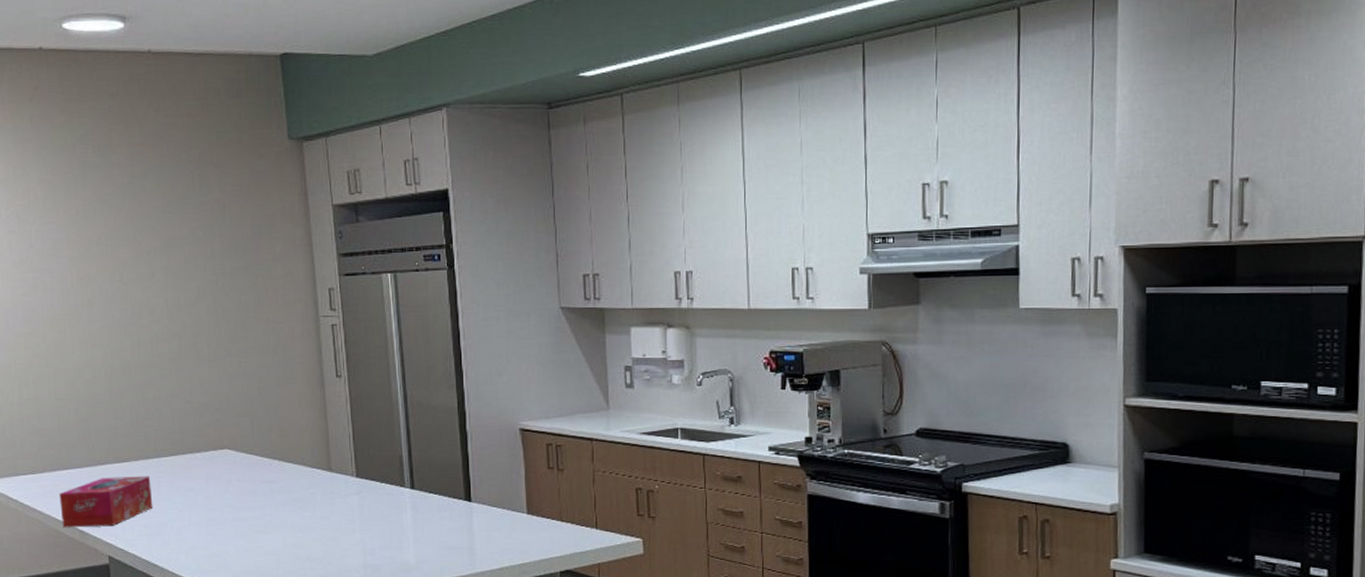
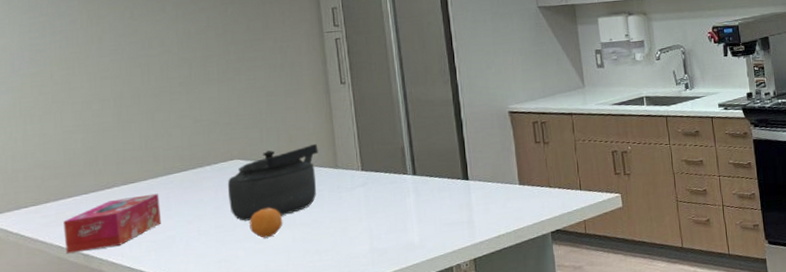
kettle: none [217,441,311,516] -> present [227,143,318,221]
fruit: none [240,505,274,537] -> present [249,207,283,238]

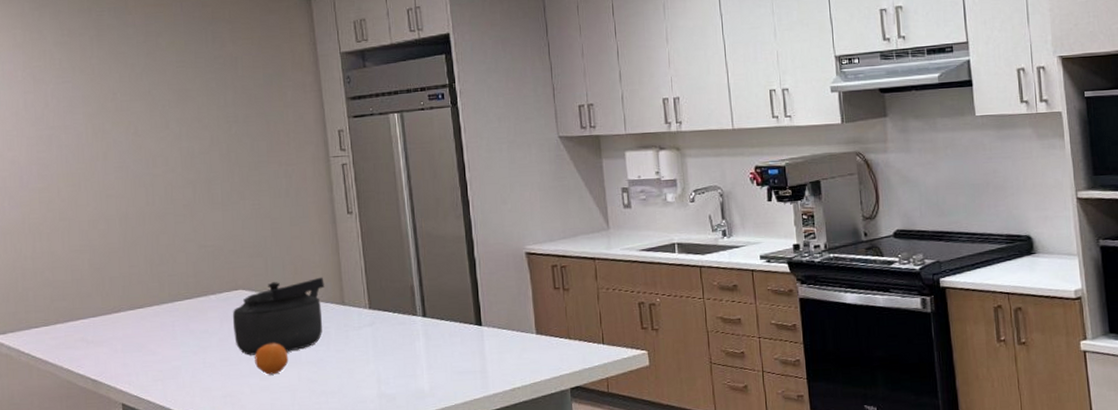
tissue box: present [63,193,162,254] -> none [72,321,168,378]

